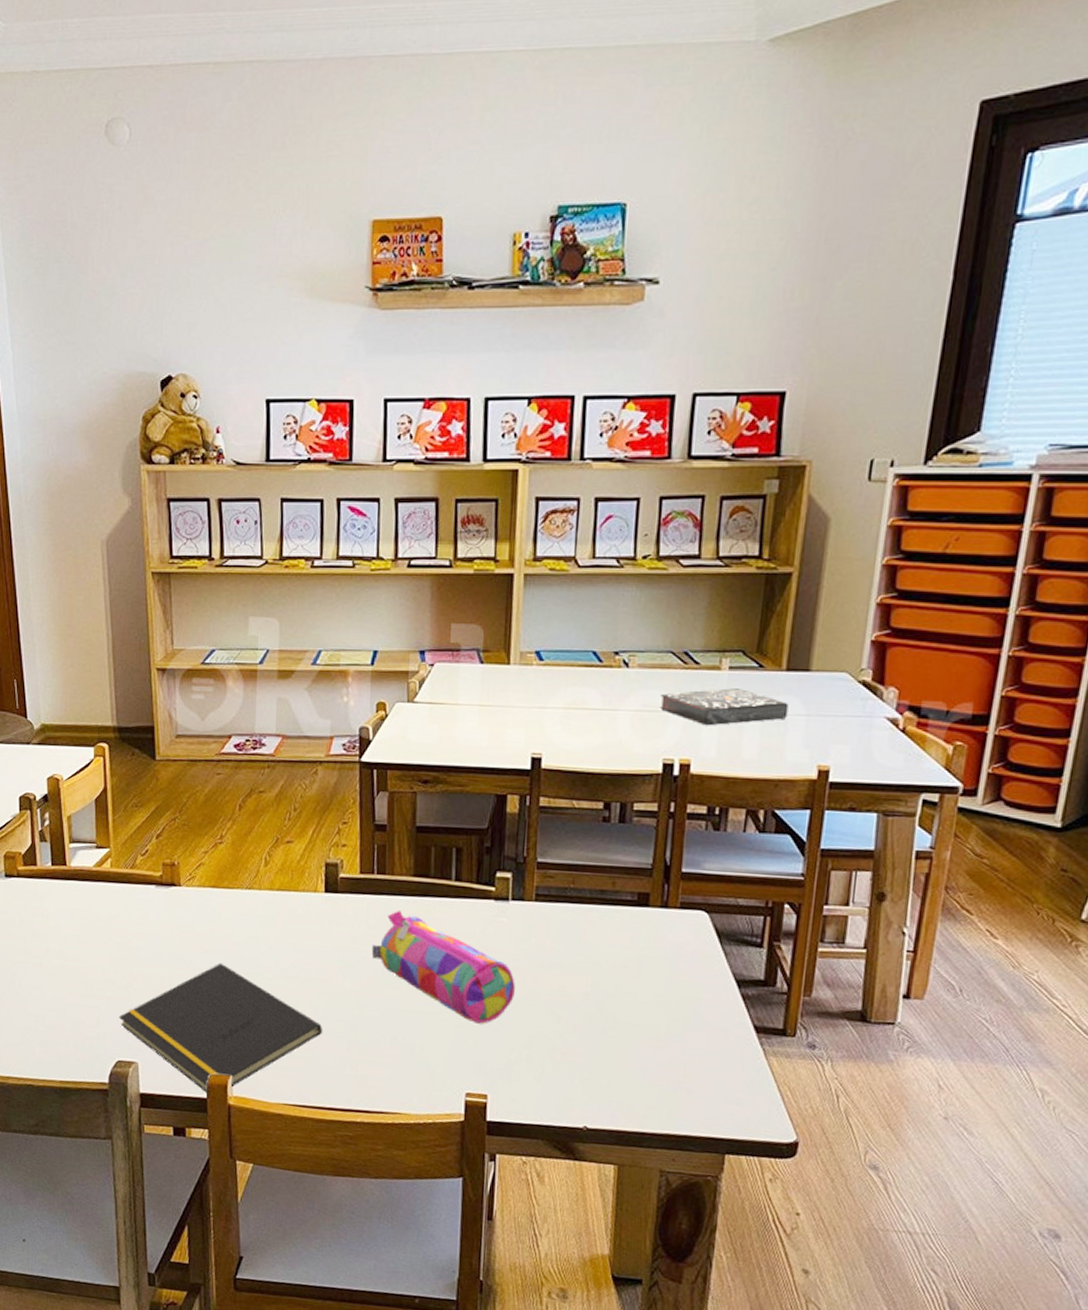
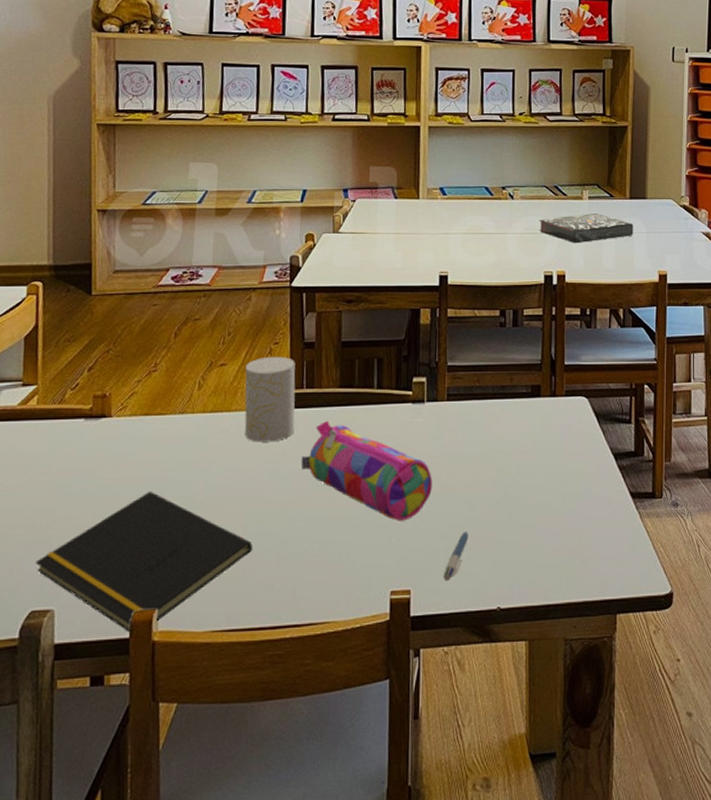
cup: none [312,836,366,927] -> present [244,356,296,442]
pen: none [524,1043,555,1092] -> present [443,531,469,582]

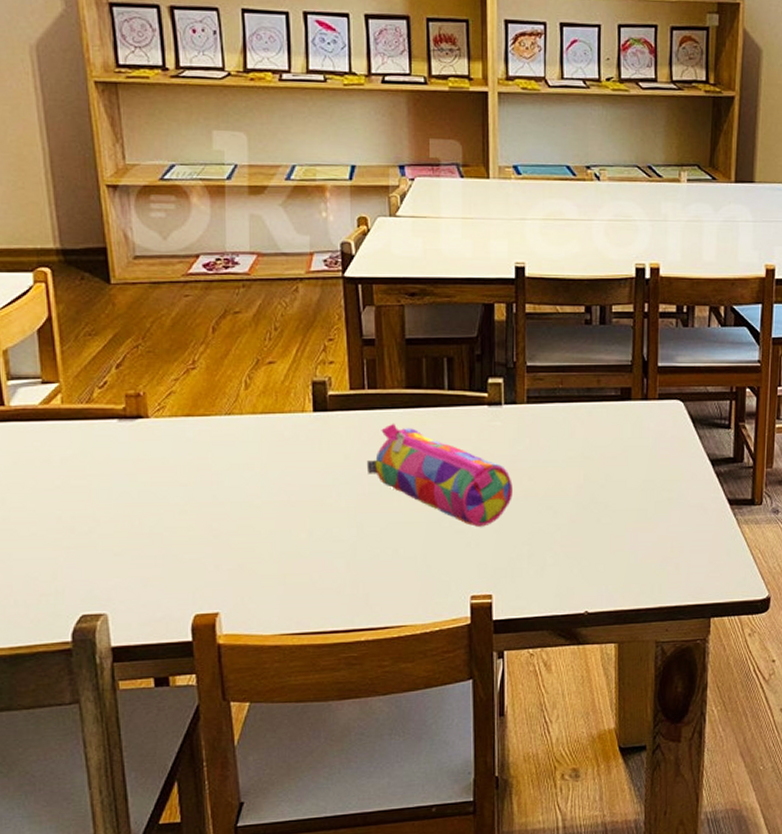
notepad: present [36,491,252,634] -> none [81,495,318,637]
cup: present [244,356,296,442] -> none [297,354,357,446]
pen: present [443,531,469,582] -> none [527,537,554,587]
book: present [539,214,633,244] -> none [629,199,739,233]

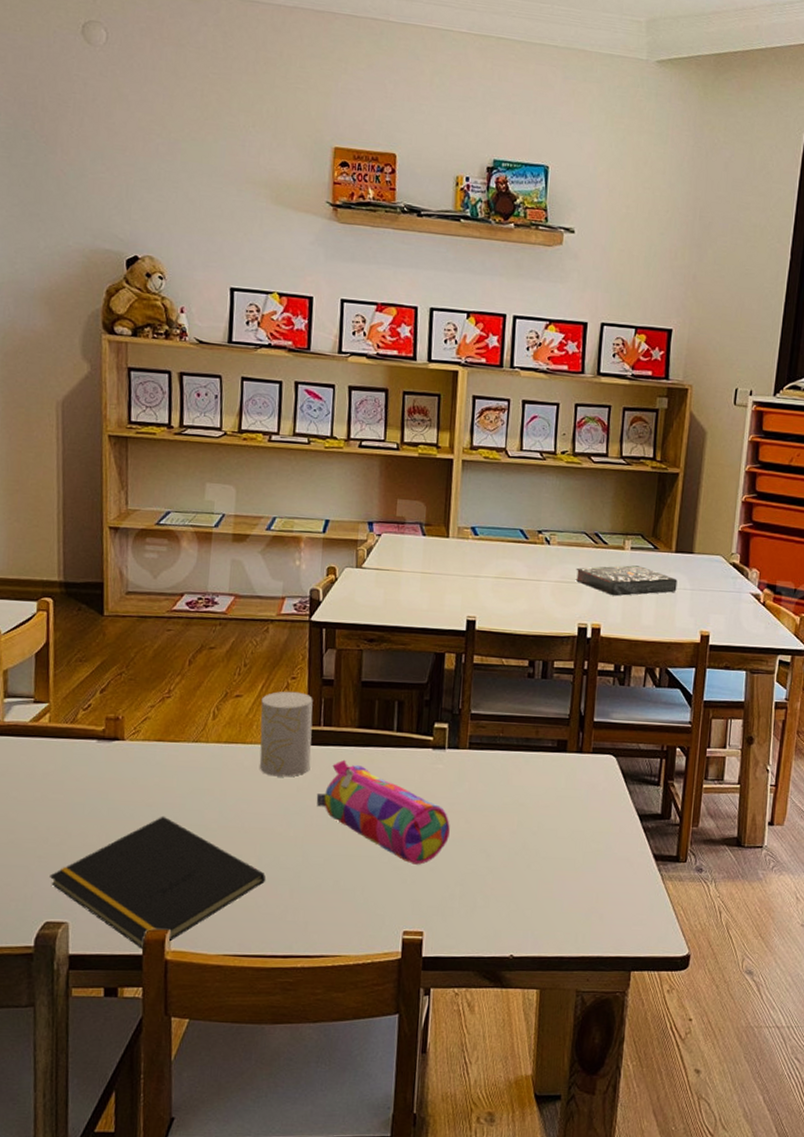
notepad: none [81,495,318,637] -> present [50,816,265,951]
cup: none [297,354,357,446] -> present [259,691,313,777]
book: none [629,199,739,233] -> present [575,565,678,596]

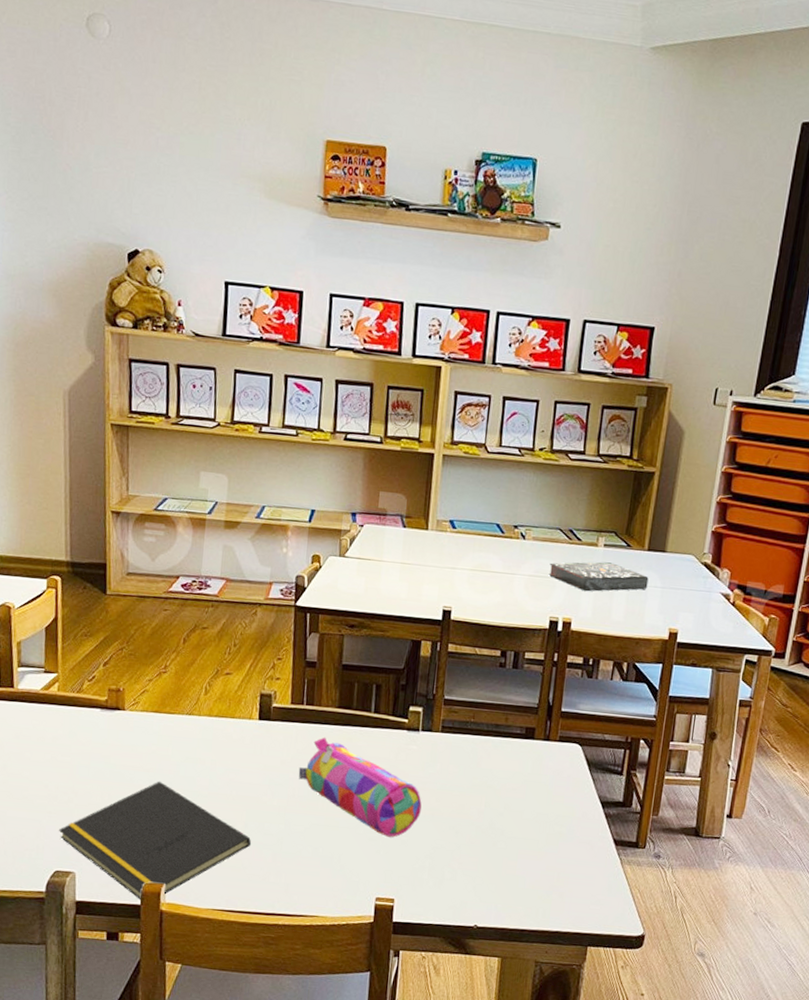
cup: present [259,691,313,777] -> none [247,670,297,751]

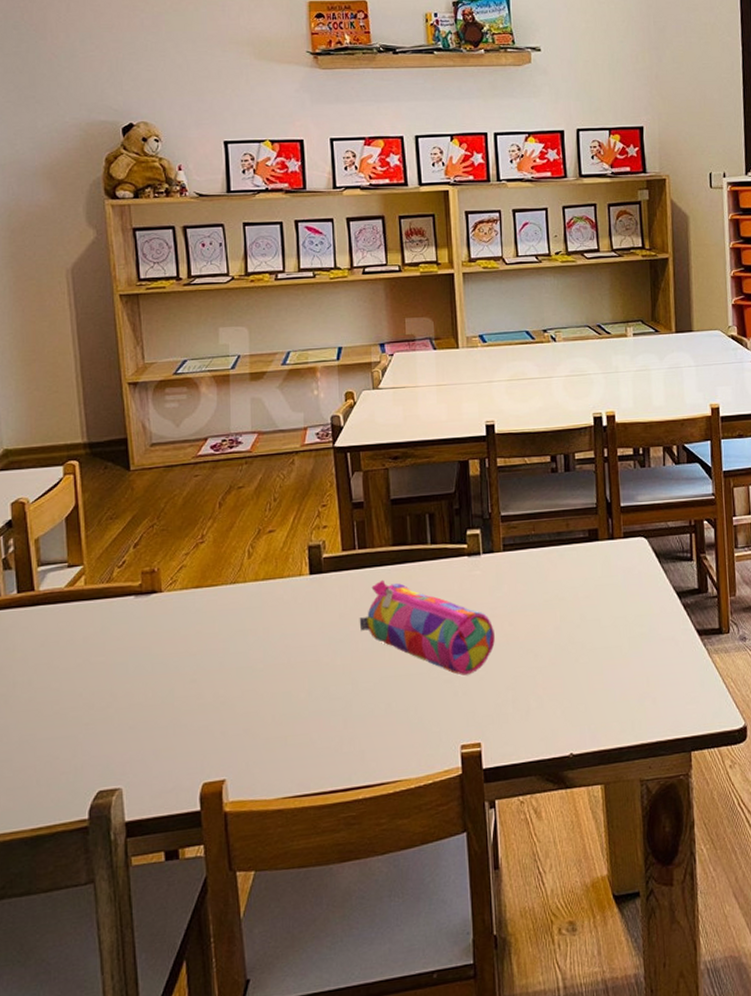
notepad: present [59,781,251,902] -> none [99,663,317,807]
book: present [548,562,649,592] -> none [584,350,682,383]

